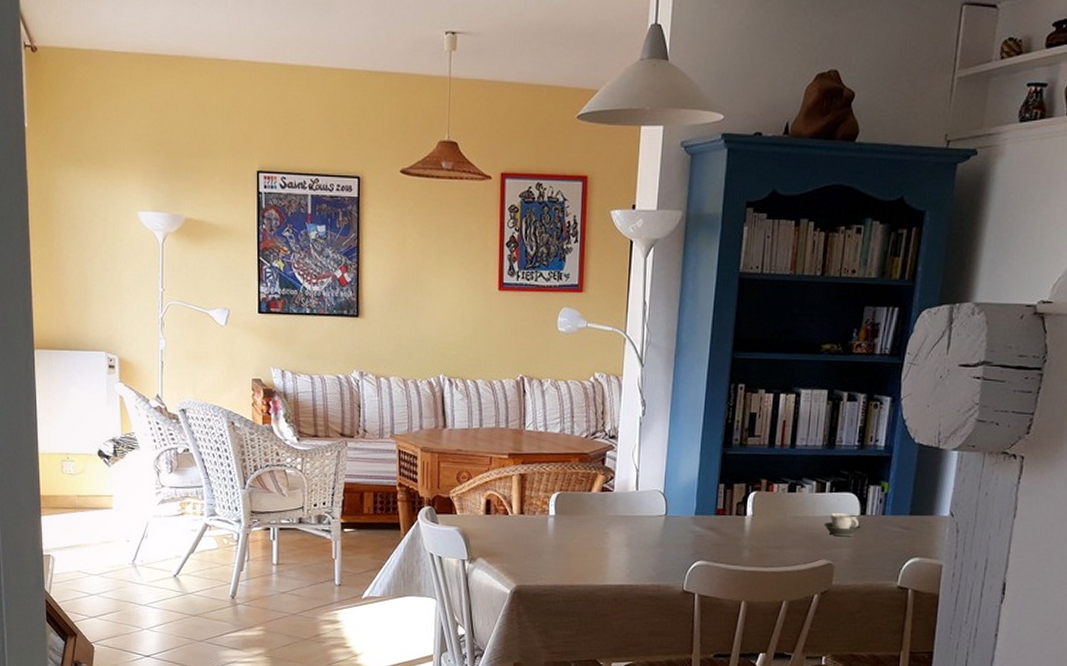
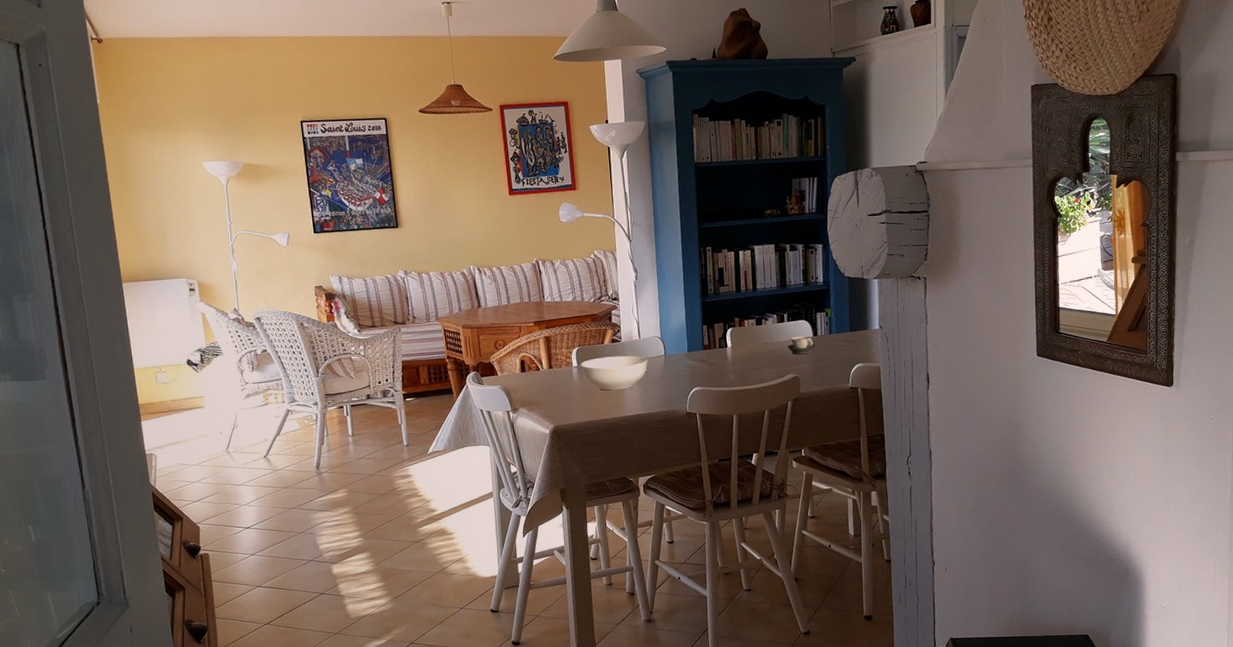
bowl: none [558,508,643,552] -> present [580,355,648,391]

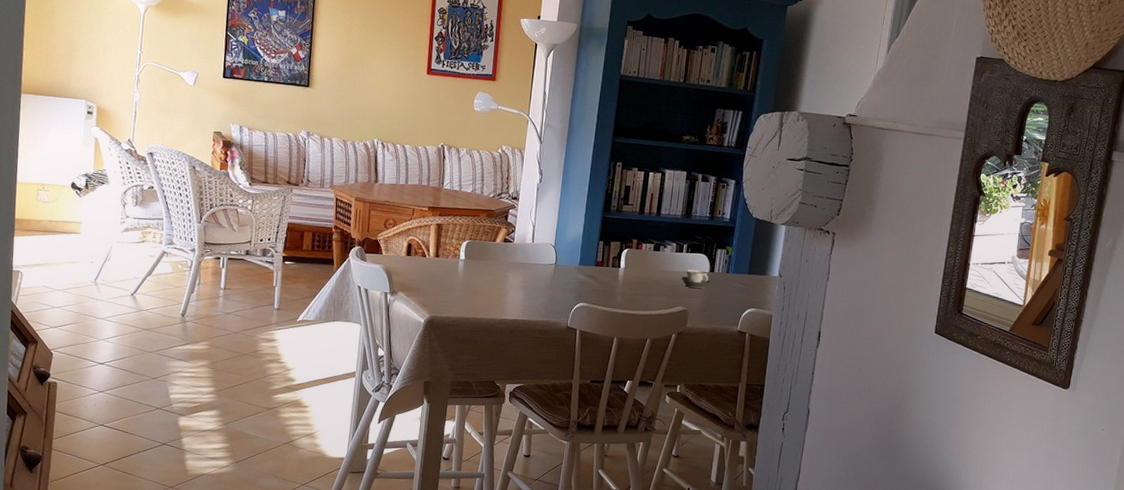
bowl: present [580,355,648,391] -> none [467,255,537,292]

